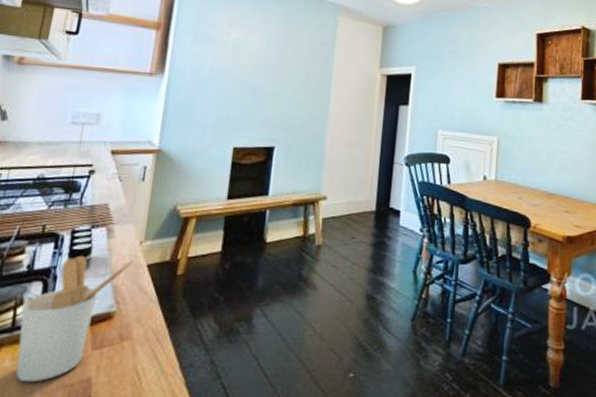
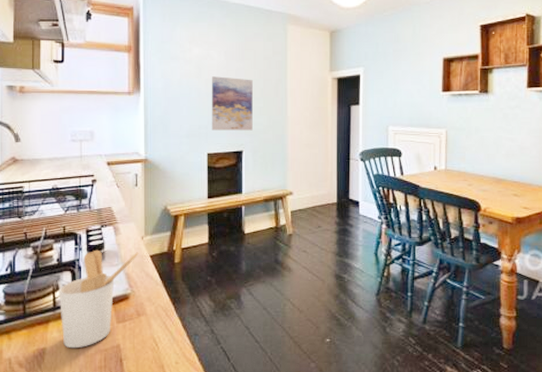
wall art: none [241,63,295,125] -> present [211,76,253,131]

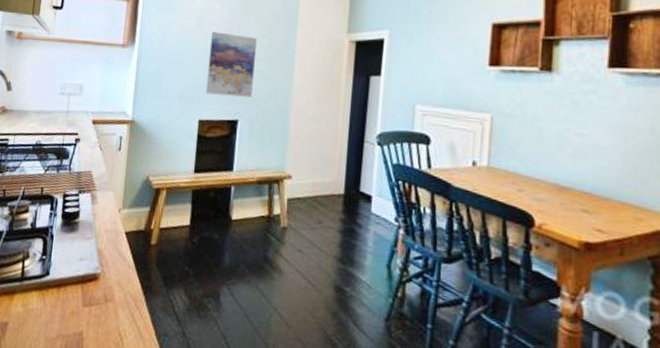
utensil holder: present [59,250,139,349] -> none [26,218,114,329]

